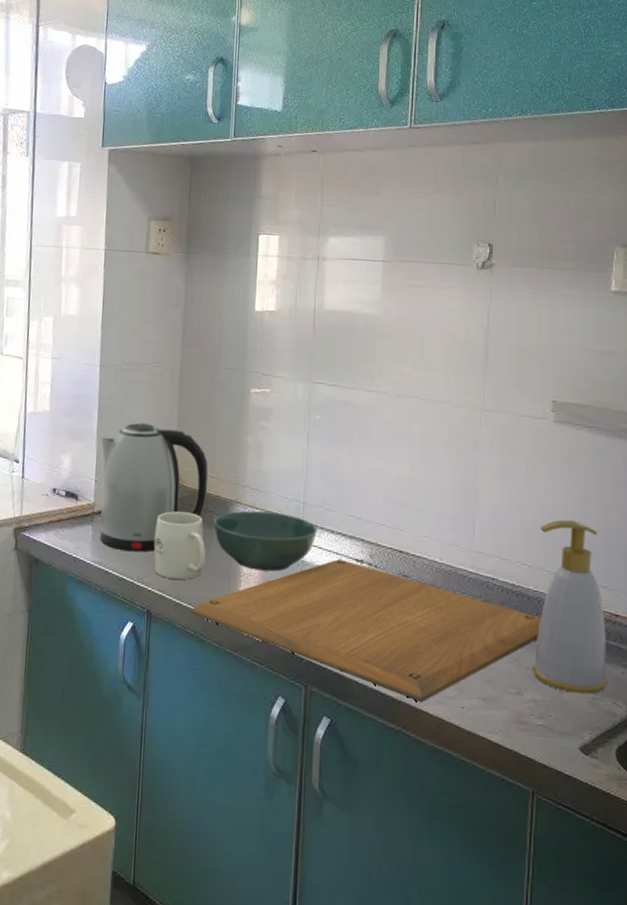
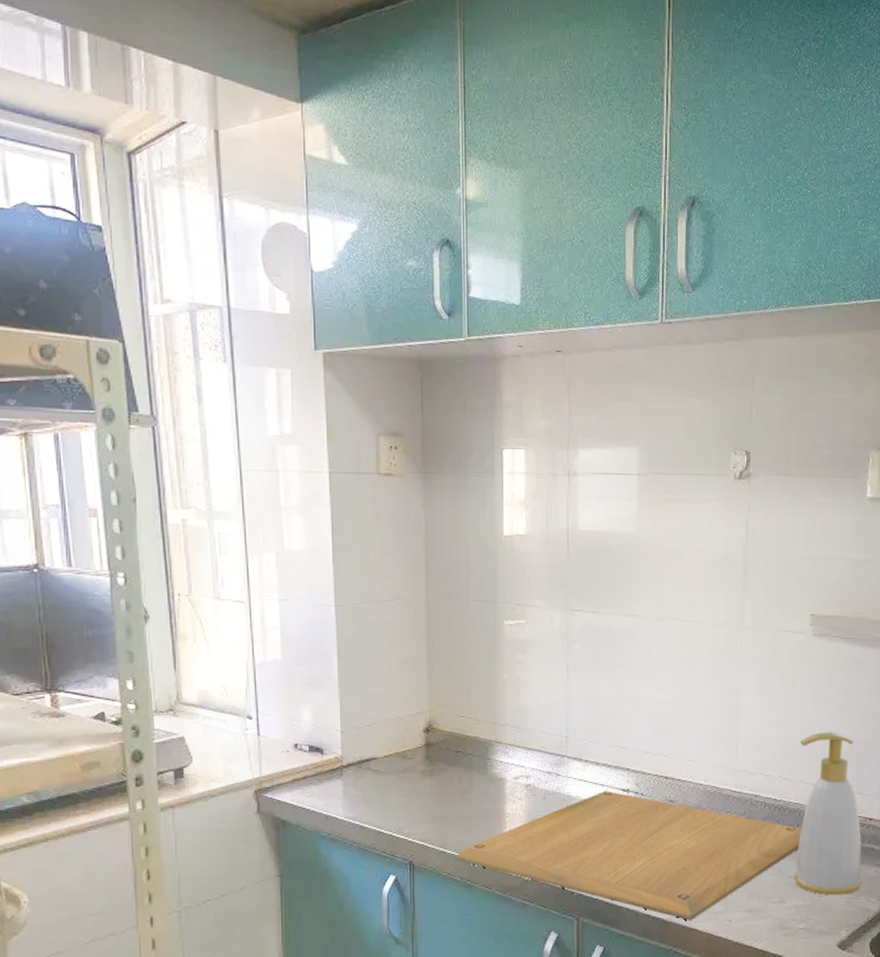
kettle: present [99,422,209,552] -> none [344,665,465,803]
mug: present [153,511,206,580] -> none [411,757,468,827]
bowl: present [213,510,318,572] -> none [472,749,582,810]

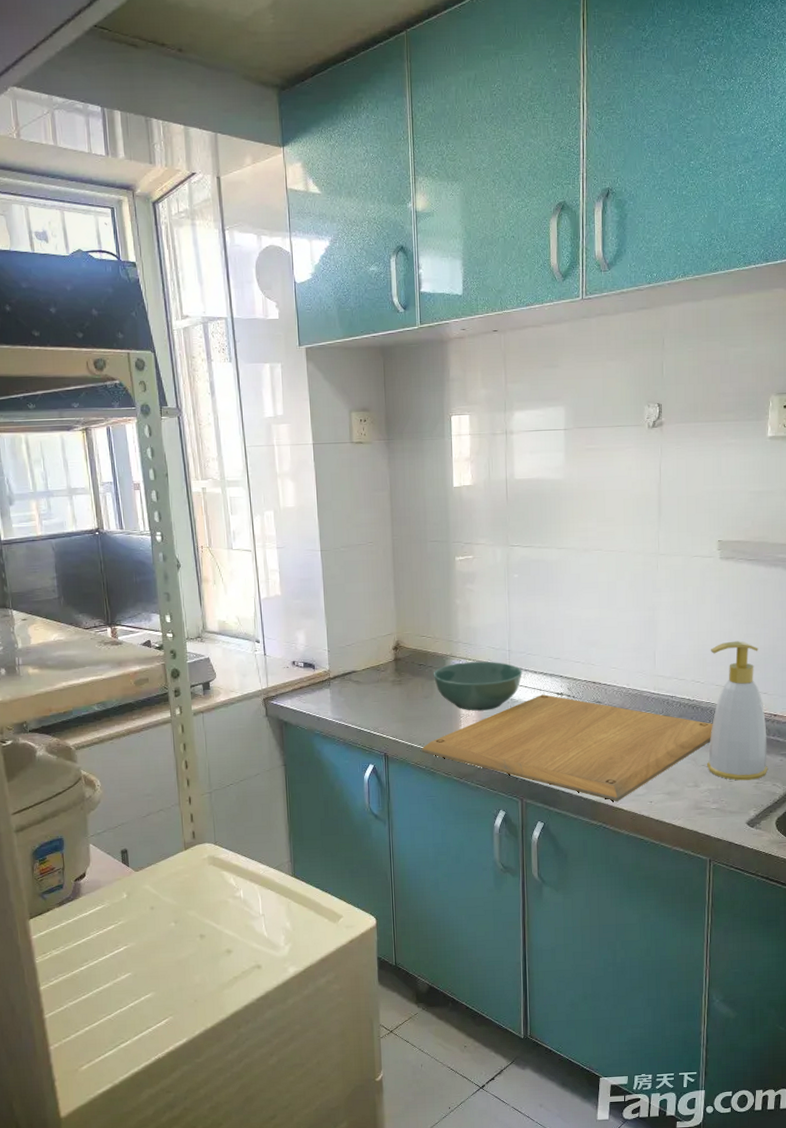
bowl: none [472,749,582,810] -> present [433,661,522,711]

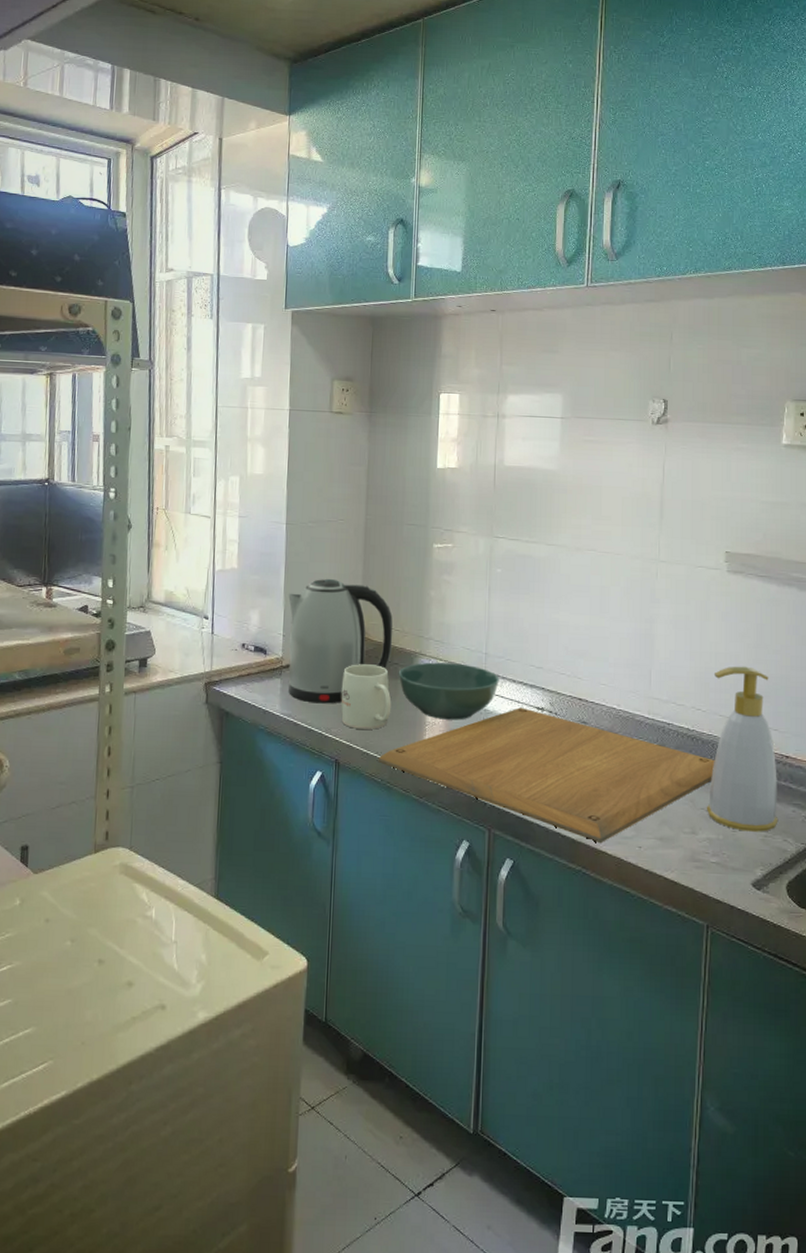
kettle: none [329,596,426,707] -> present [288,578,393,704]
mug: none [383,669,430,726] -> present [340,664,392,730]

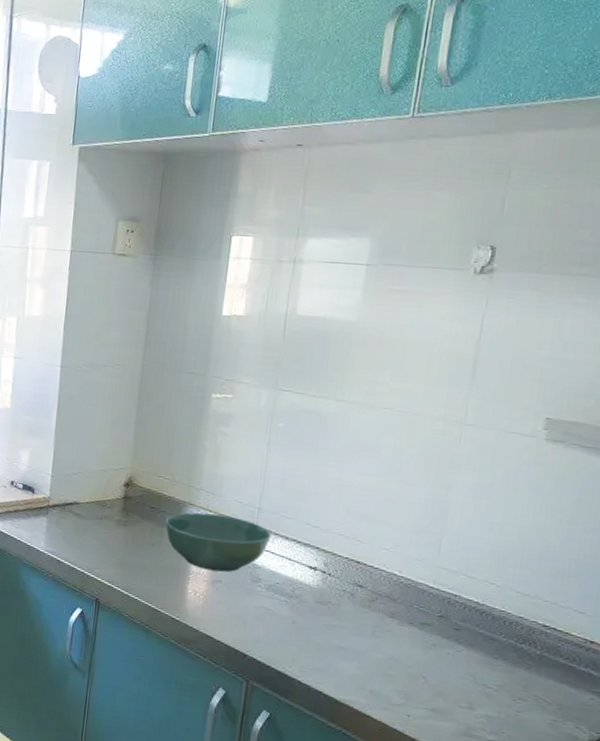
kettle: present [288,578,393,704] -> none [53,422,164,545]
mug: present [340,664,392,730] -> none [104,509,157,574]
chopping board: present [378,707,715,844] -> none [138,565,505,707]
soap bottle: present [706,666,779,832] -> none [488,541,581,716]

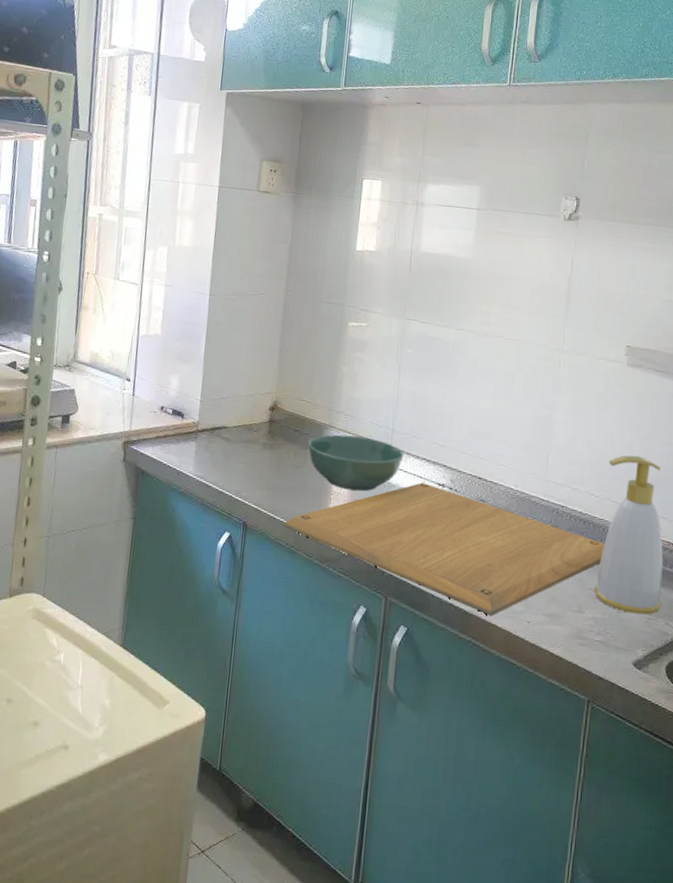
chopping board: none [138,565,505,707] -> present [283,482,605,617]
soap bottle: none [488,541,581,716] -> present [593,455,663,615]

